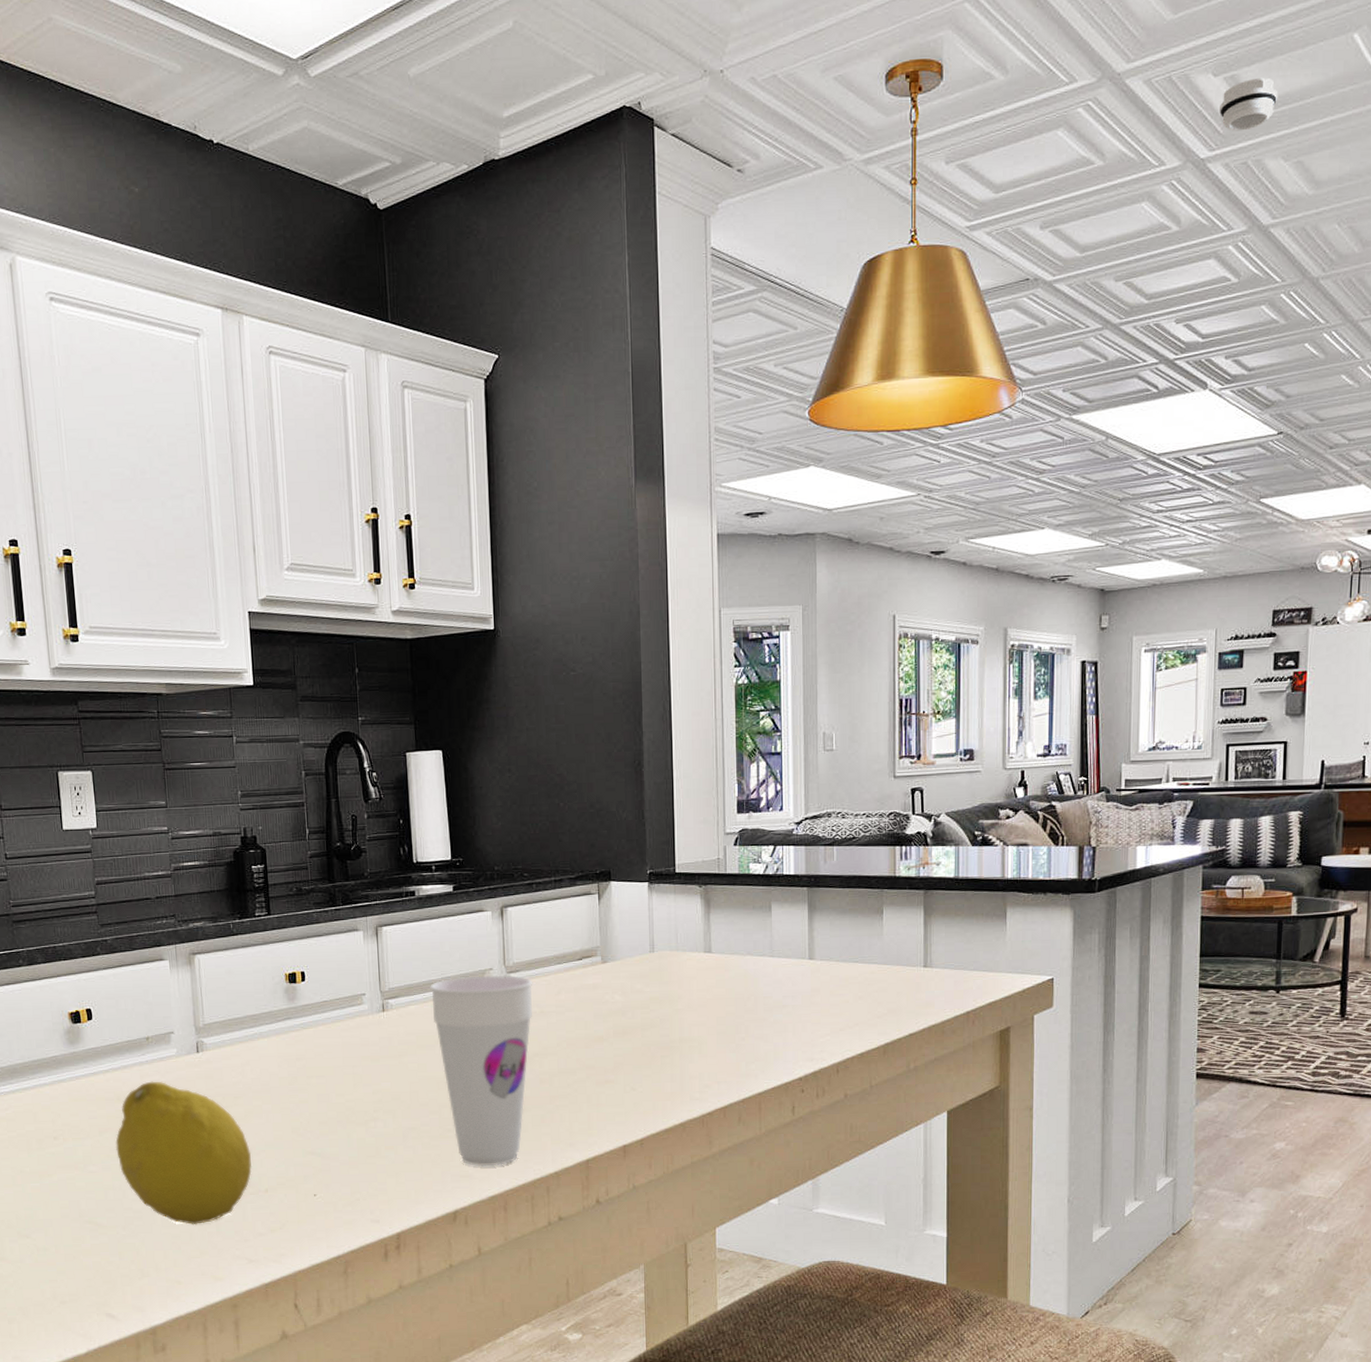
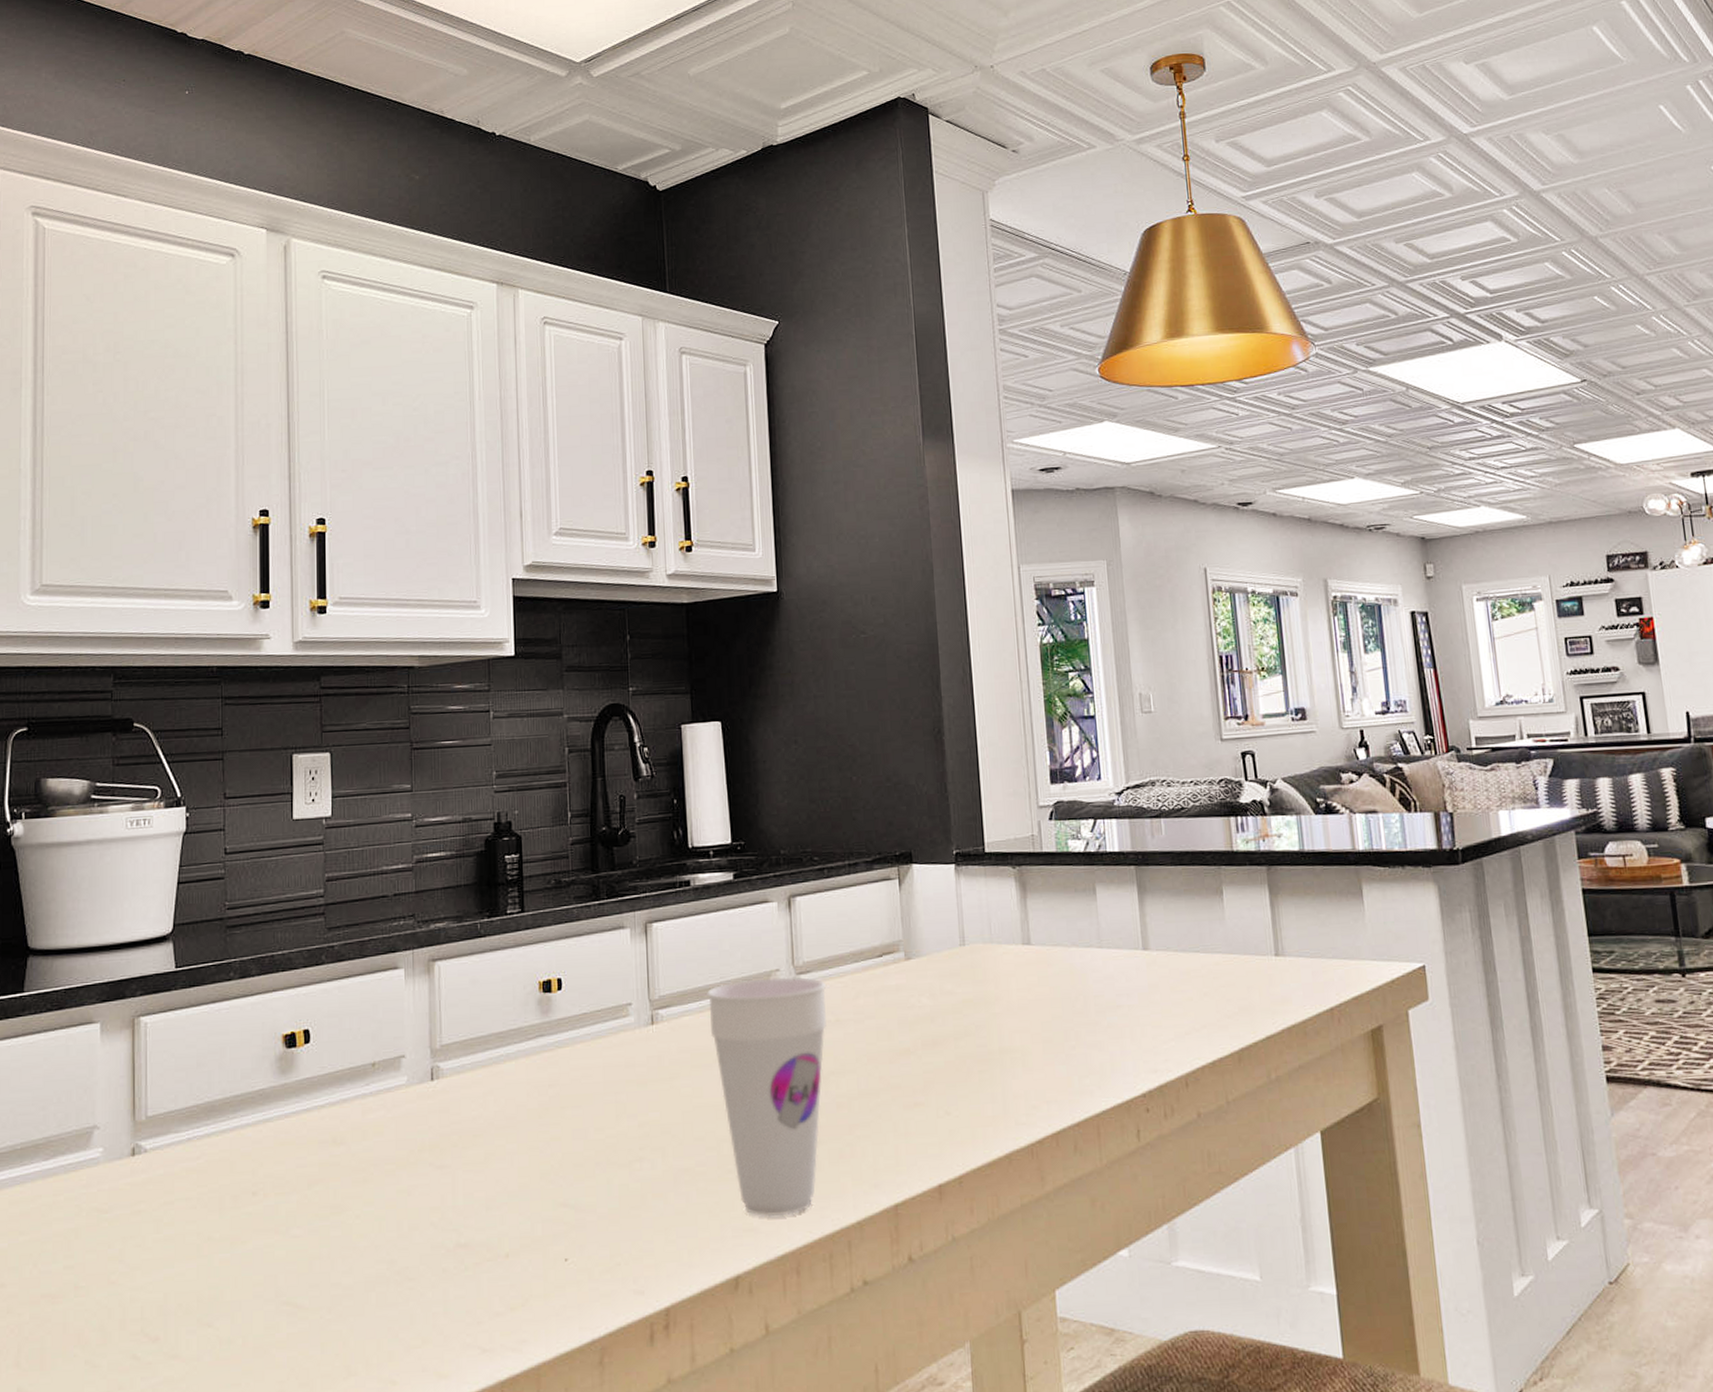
fruit: present [115,1081,253,1225] -> none [327,1117,491,1304]
smoke detector: present [1220,77,1277,131] -> none [1475,64,1529,110]

